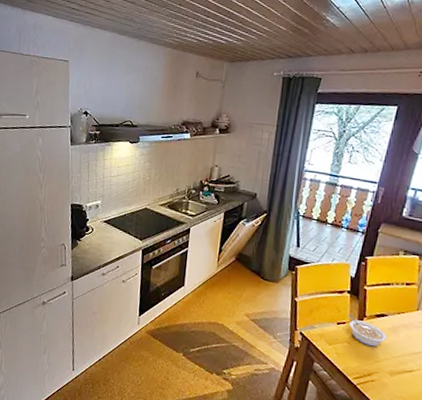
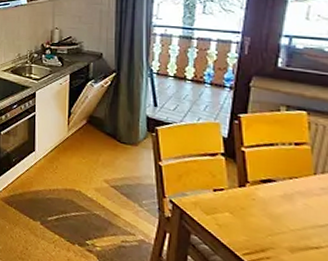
legume: present [348,314,387,347] -> none [225,179,279,218]

